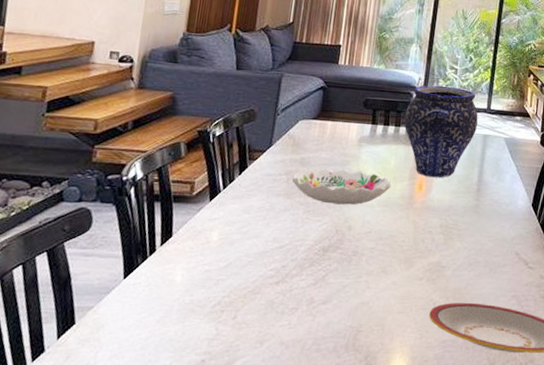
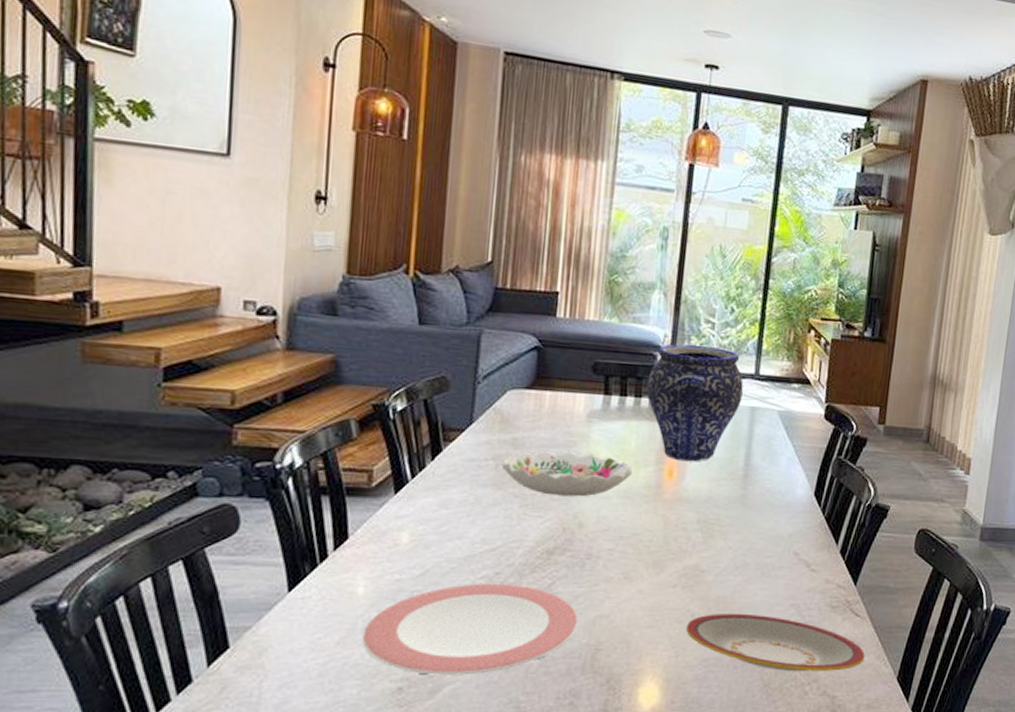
plate: none [176,274,345,351] -> present [362,583,579,675]

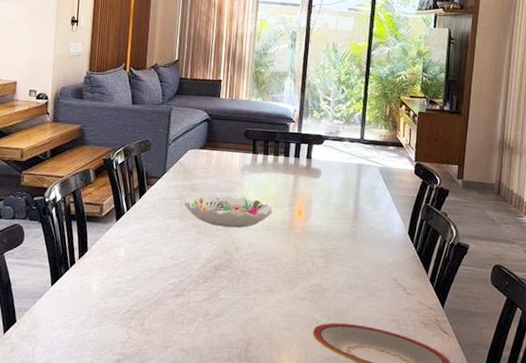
plate: present [362,583,579,675] -> none [95,288,236,355]
vase: present [646,344,744,462] -> none [282,117,352,205]

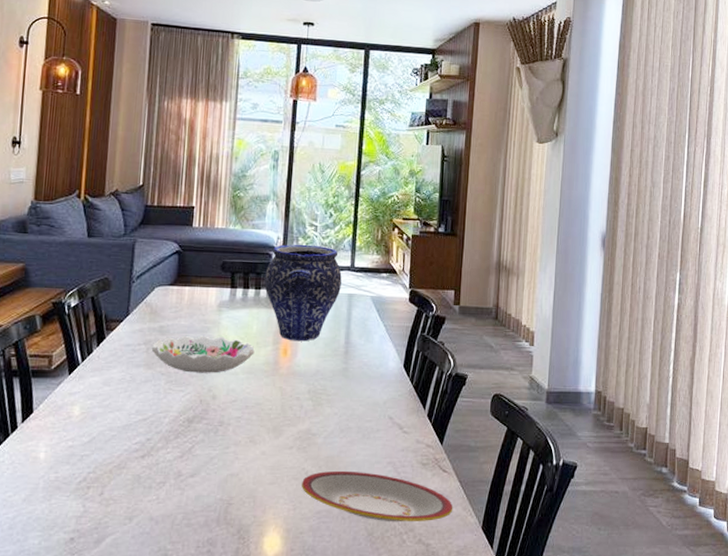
vase: none [282,117,352,205] -> present [264,244,342,342]

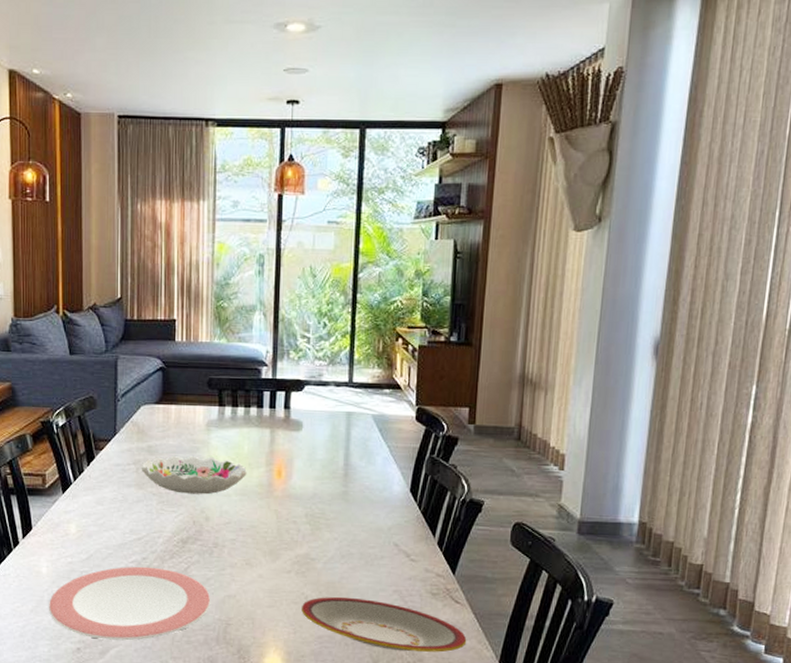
plate: none [42,448,214,527] -> present [48,566,211,641]
vase: present [264,244,342,342] -> none [254,358,339,463]

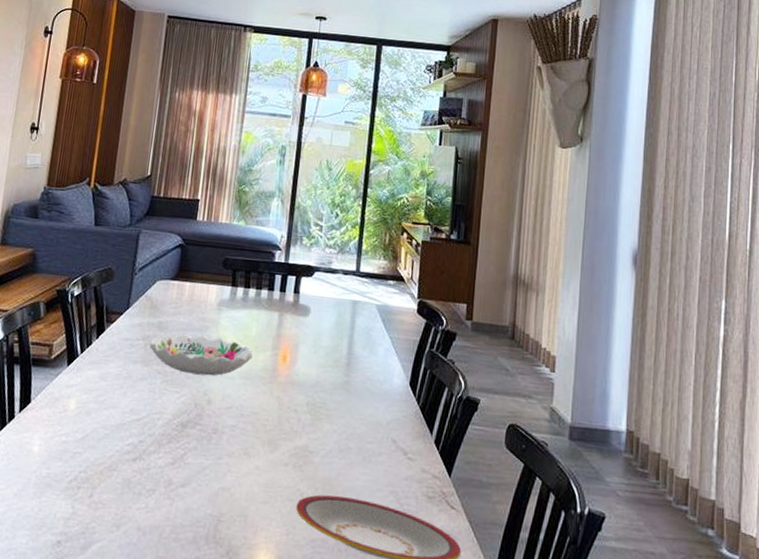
plate: present [48,566,211,641] -> none [33,449,205,535]

